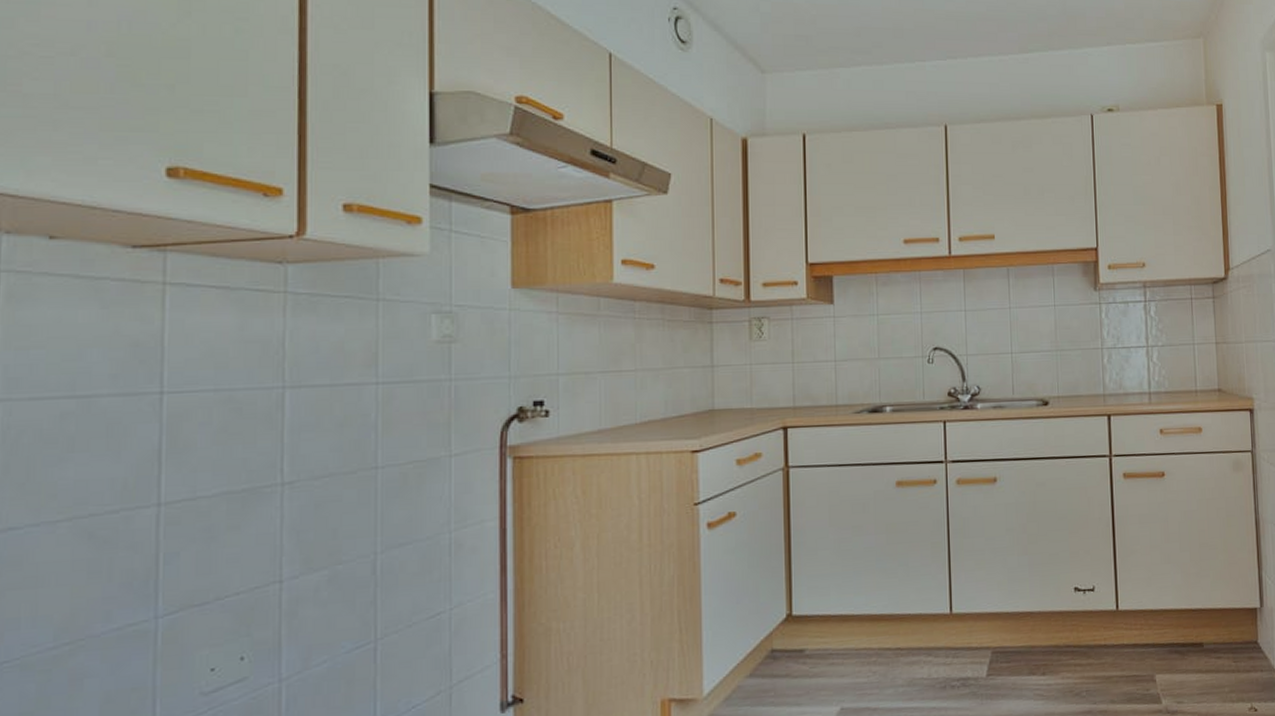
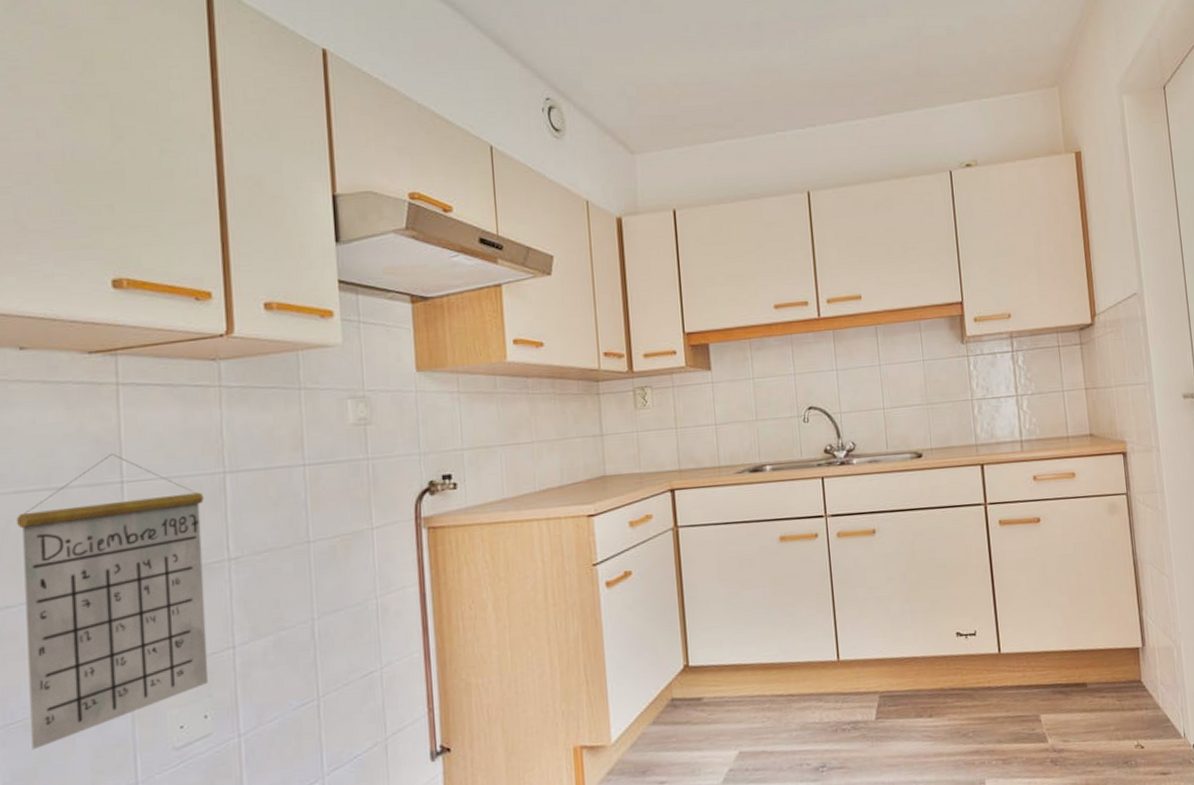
calendar: none [29,361,257,693] -> present [17,454,209,750]

